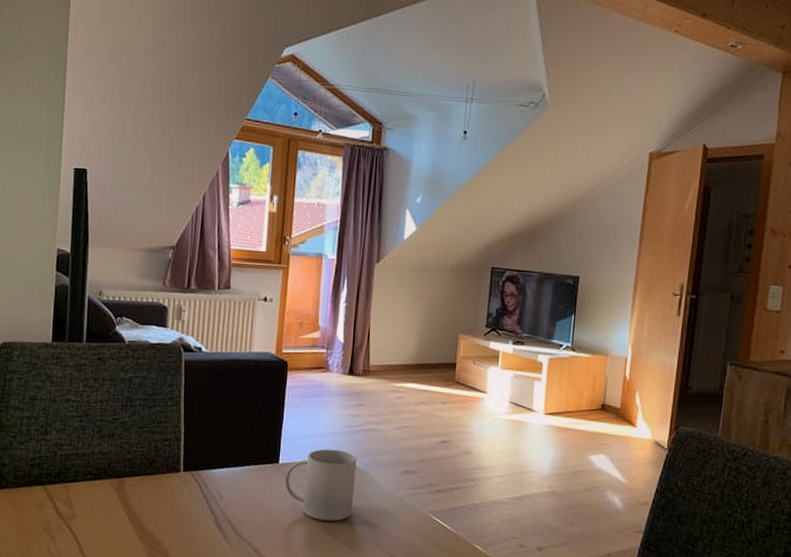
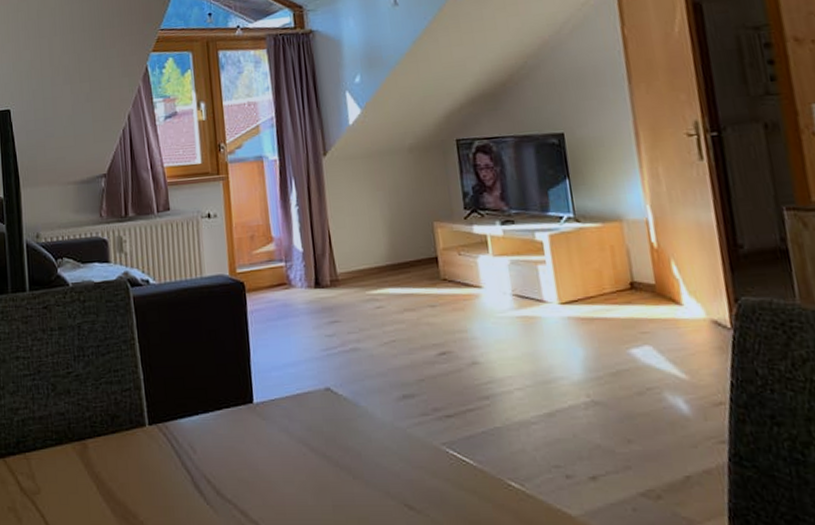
mug: present [284,449,357,521] -> none [262,378,349,468]

